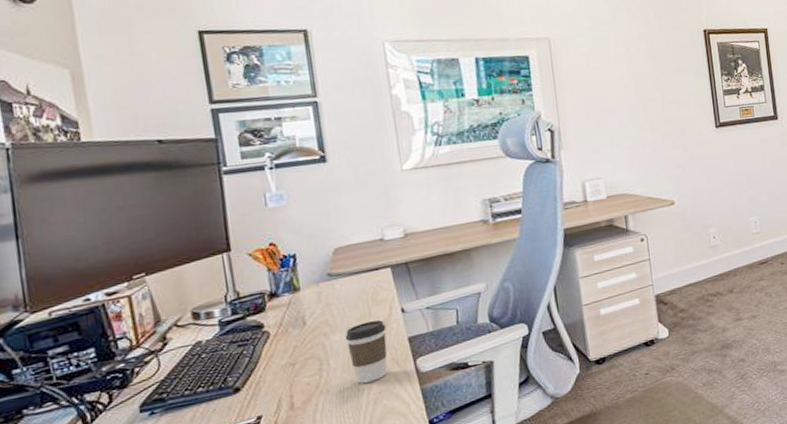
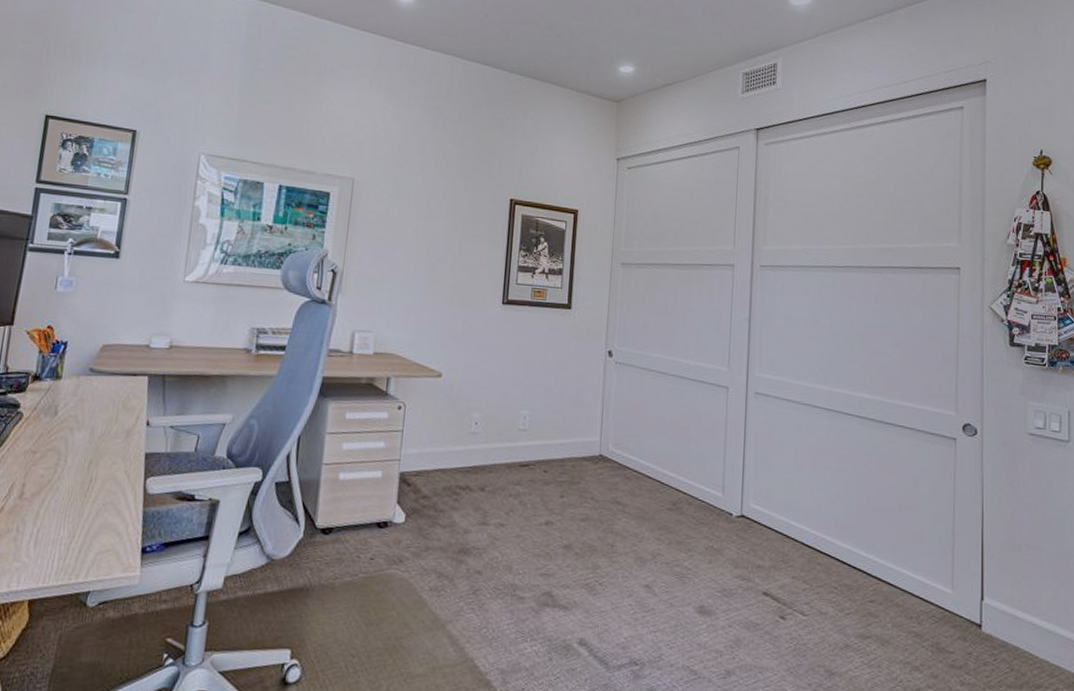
coffee cup: present [345,320,388,384] -> none [86,426,128,490]

